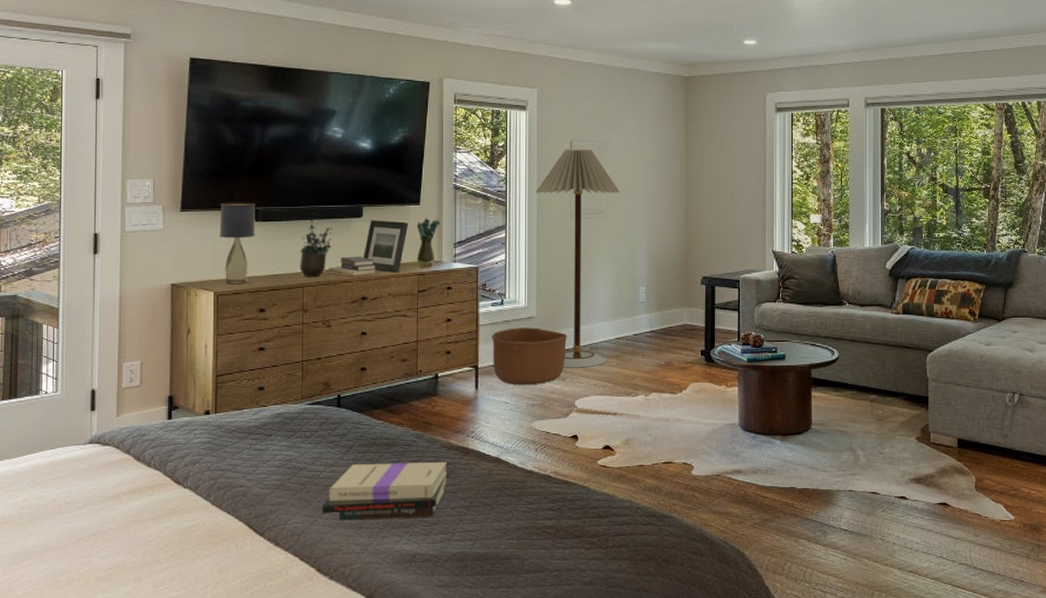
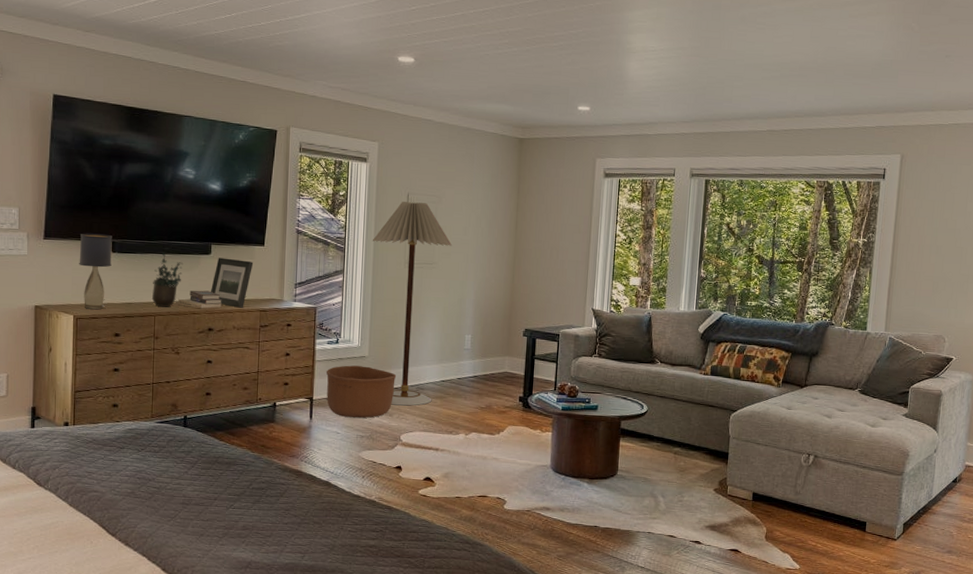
books: present [321,461,448,521] -> none [167,479,282,530]
vase: present [416,216,440,268] -> none [259,257,283,305]

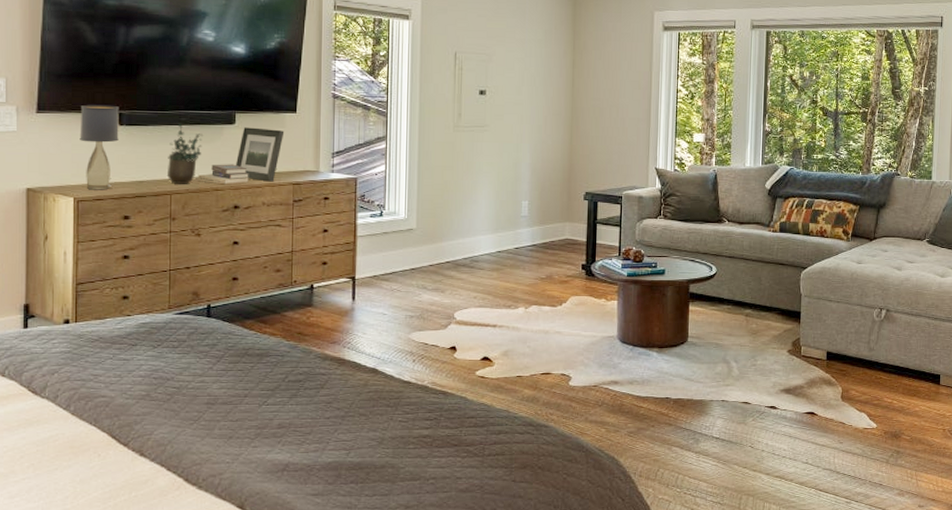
basket: present [327,365,397,419] -> none [370,239,448,297]
floor lamp: present [373,202,452,406] -> none [418,61,504,281]

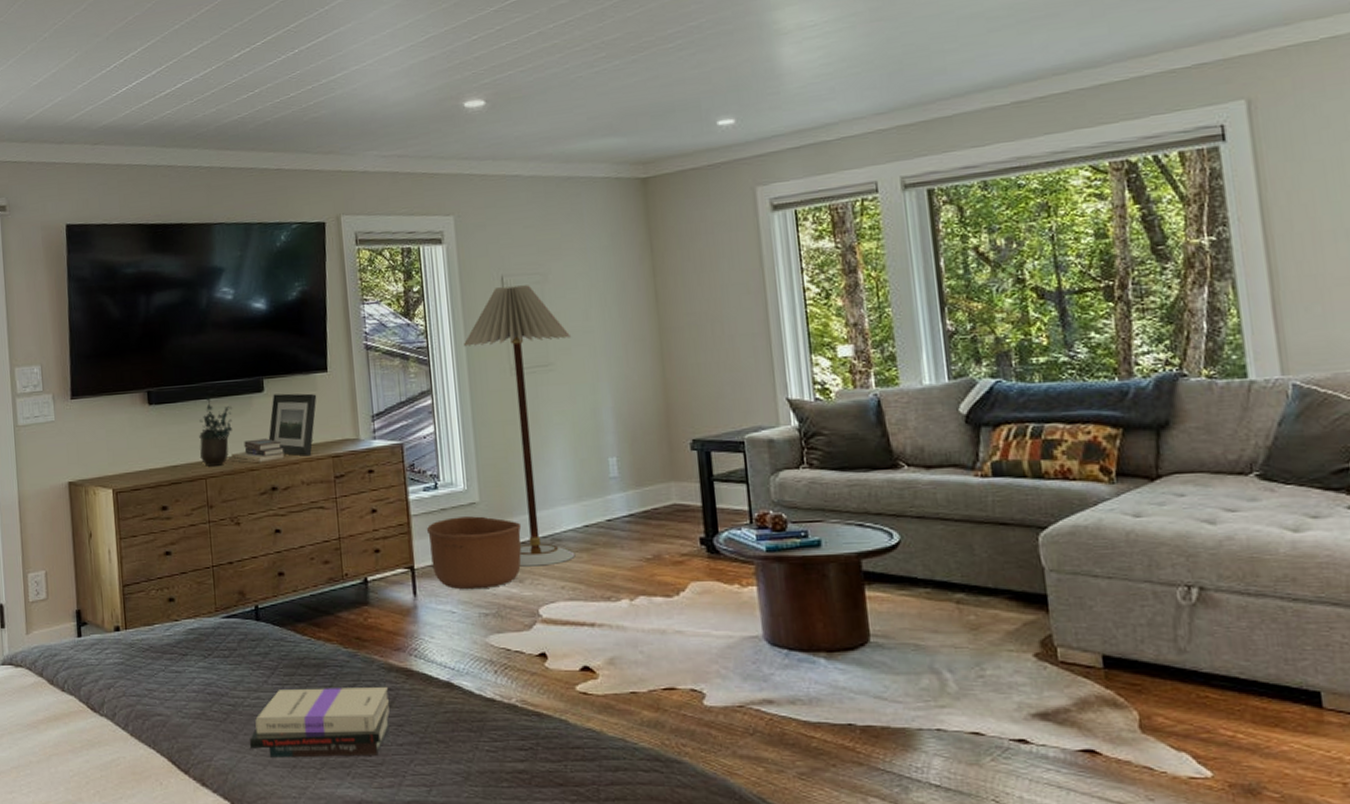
table lamp: present [79,104,119,190] -> none [111,383,150,480]
books: none [190,372,323,431] -> present [249,686,390,758]
basket: none [370,239,448,297] -> present [427,516,522,590]
floor lamp: none [418,61,504,281] -> present [464,285,576,567]

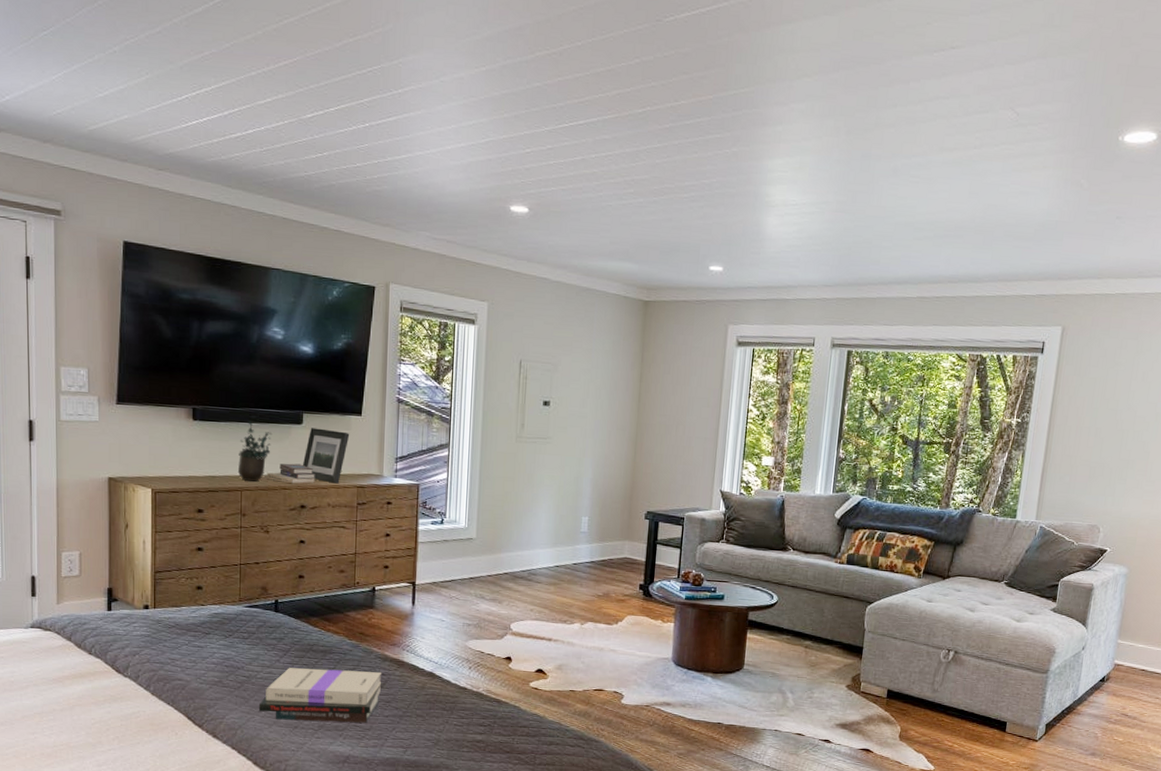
basket: present [427,516,522,590] -> none [430,548,507,605]
floor lamp: present [464,285,576,567] -> none [481,369,568,593]

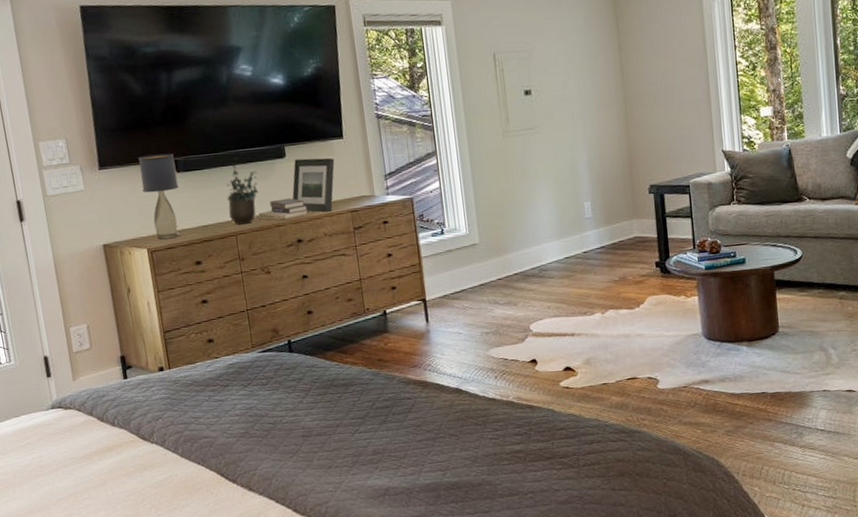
table lamp: none [156,398,193,483] -> present [138,153,181,240]
books: present [258,668,382,723] -> none [288,396,410,462]

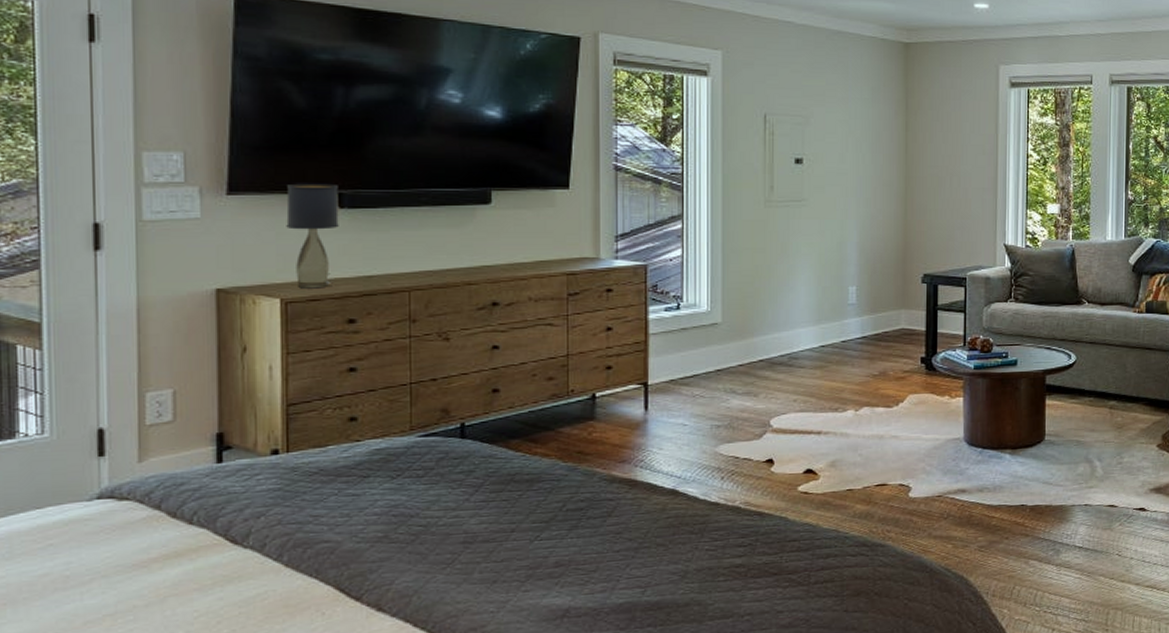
potted plant: present [226,163,258,225] -> none [404,204,451,278]
books: present [258,198,308,221] -> none [445,252,511,279]
picture frame: present [292,158,335,212] -> none [494,207,555,273]

